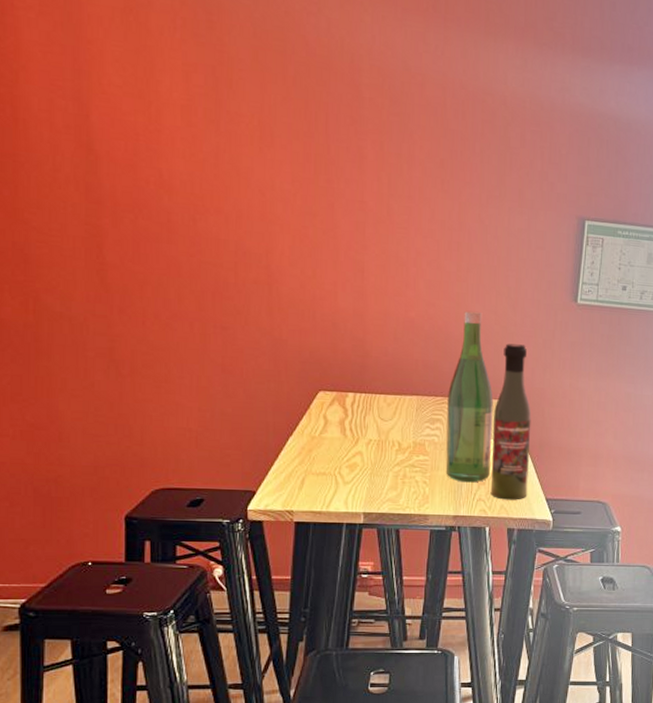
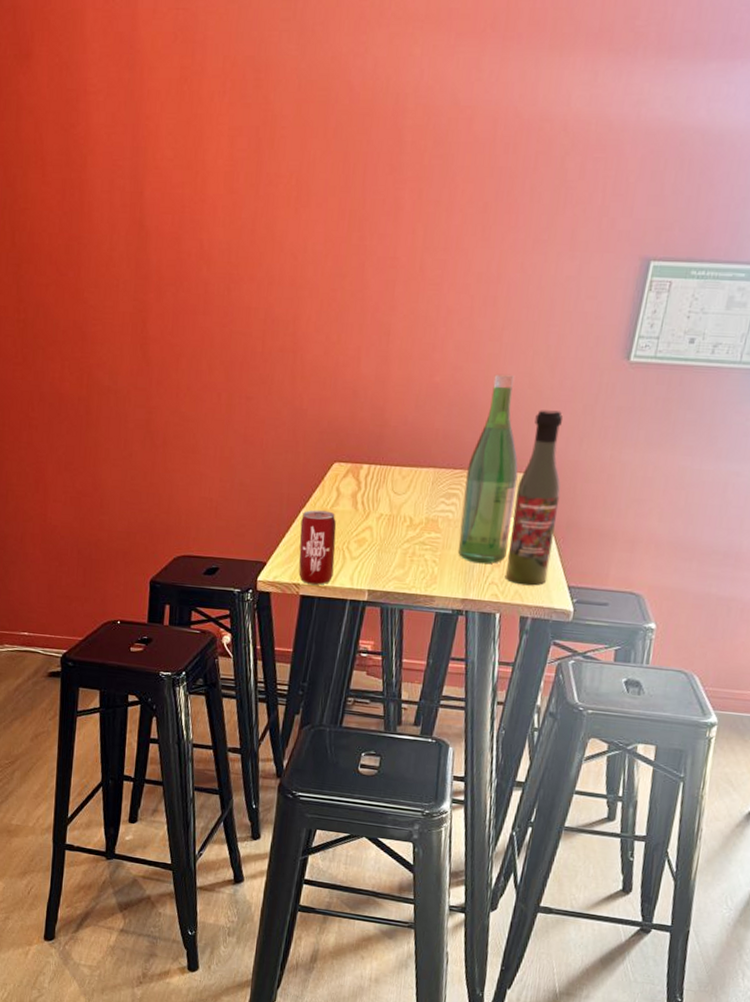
beer can: none [289,437,327,511] -> present [298,510,337,585]

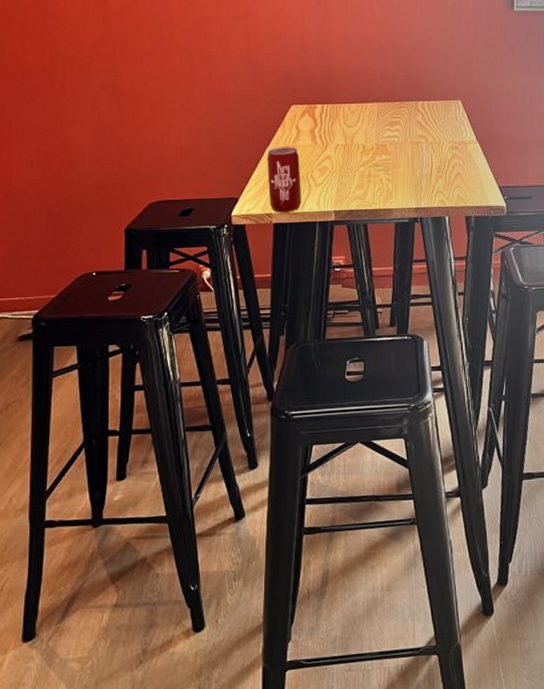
sake bottle: present [457,373,519,564] -> none [404,25,447,177]
beer bottle: present [505,410,563,586] -> none [446,50,482,190]

